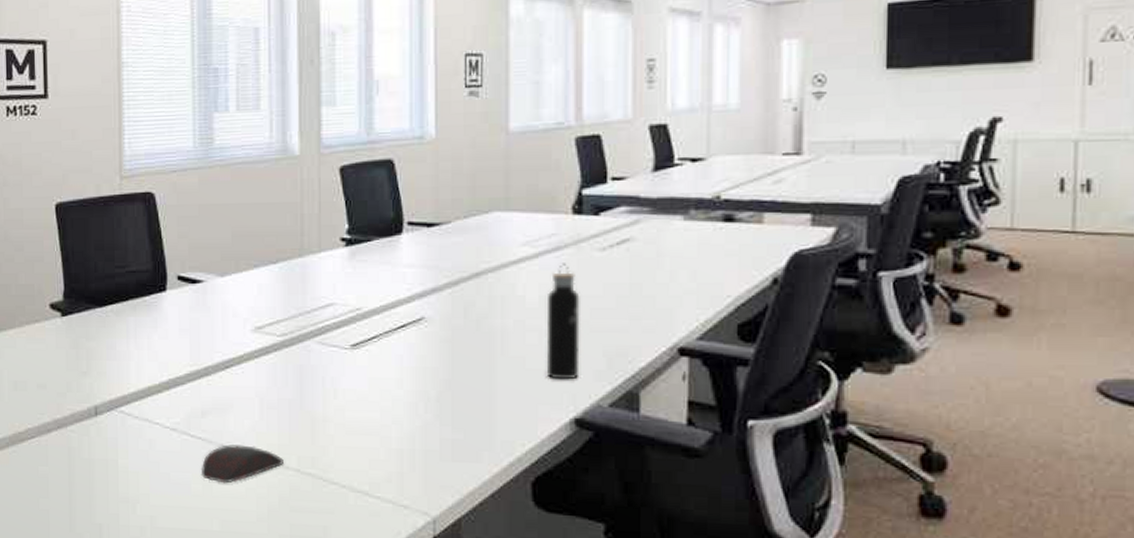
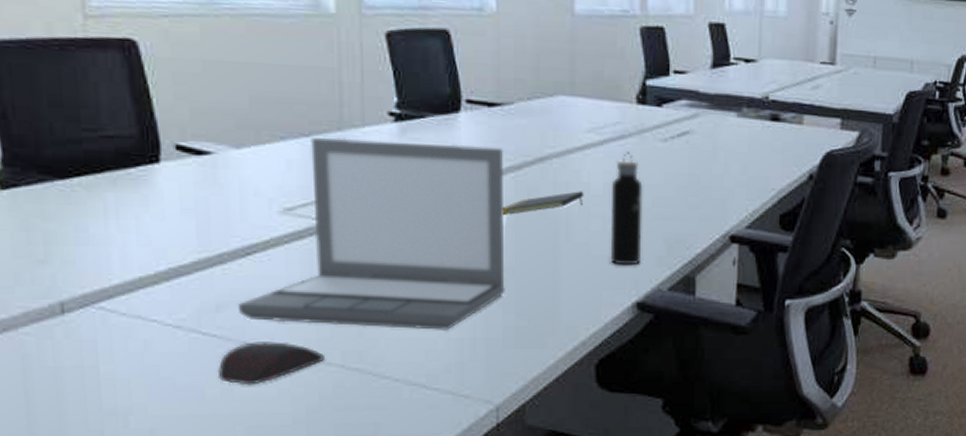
laptop: none [219,263,442,441] -> present [239,137,505,330]
notepad: none [439,304,519,331] -> present [501,191,584,216]

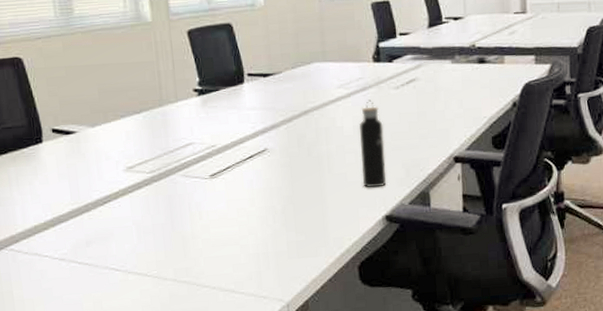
computer mouse: present [217,342,324,386] -> none [90,265,162,299]
laptop: present [239,137,505,330] -> none [101,107,287,251]
notepad: present [501,191,584,216] -> none [279,133,339,158]

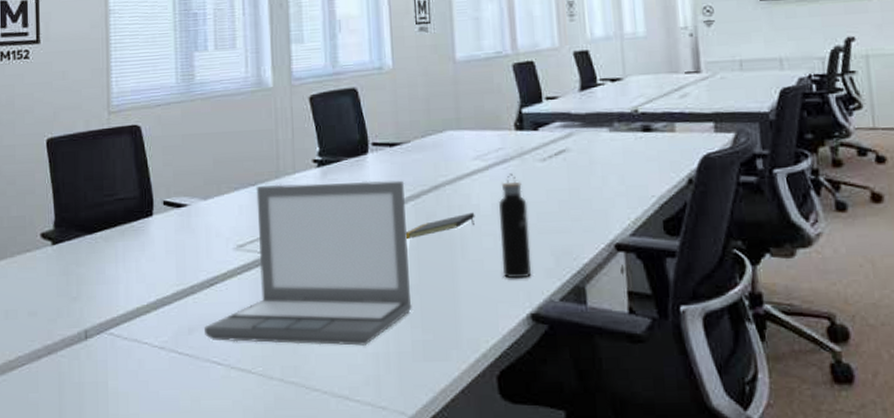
laptop: none [101,107,287,251] -> present [205,180,412,346]
notepad: none [279,133,339,158] -> present [405,212,475,240]

